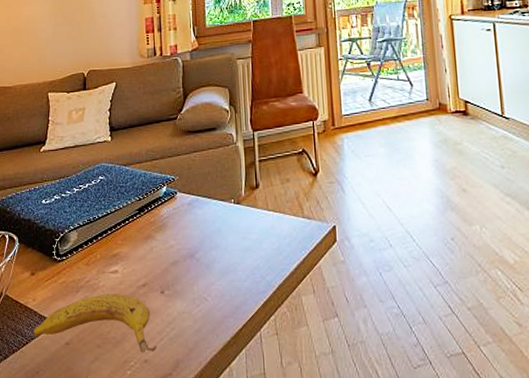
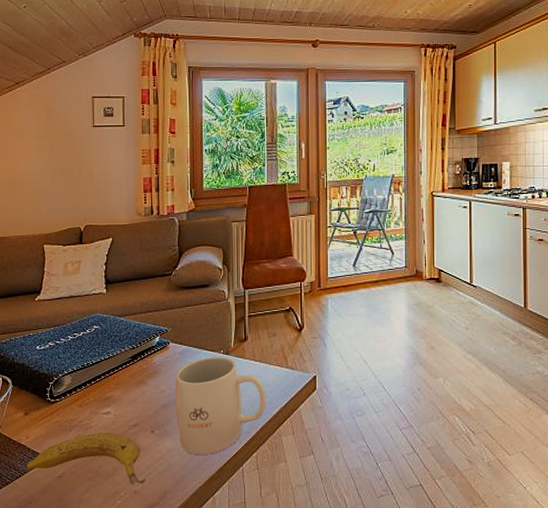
mug: none [184,206,283,319] -> present [174,356,266,456]

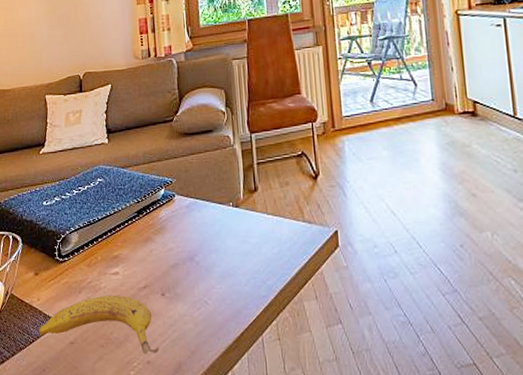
mug: present [174,356,266,456] -> none [183,209,283,323]

